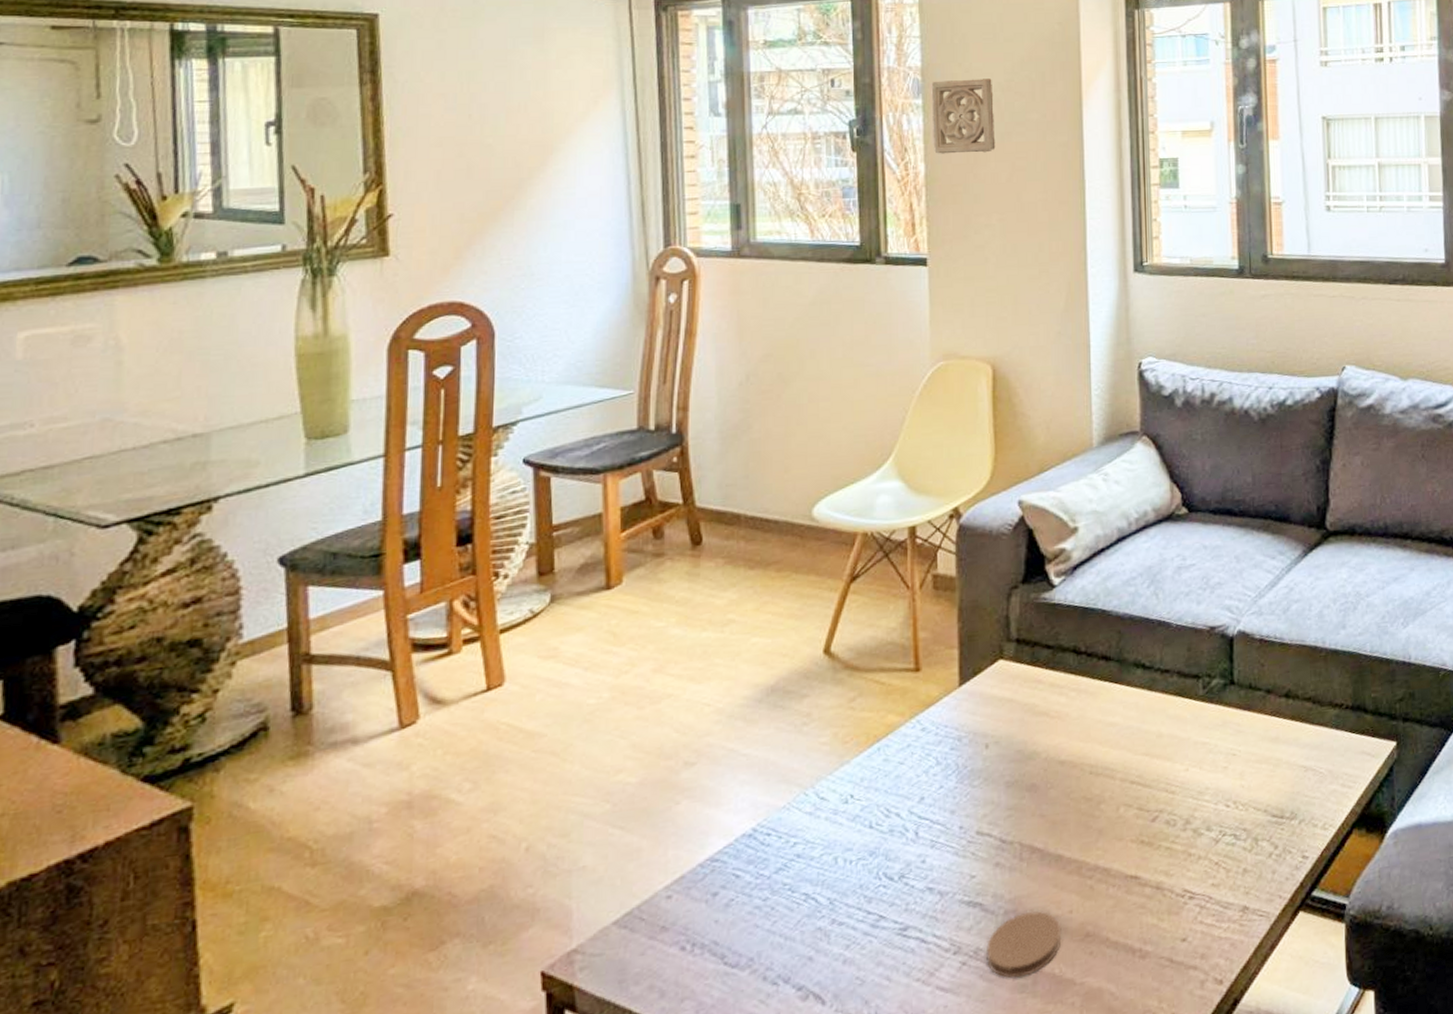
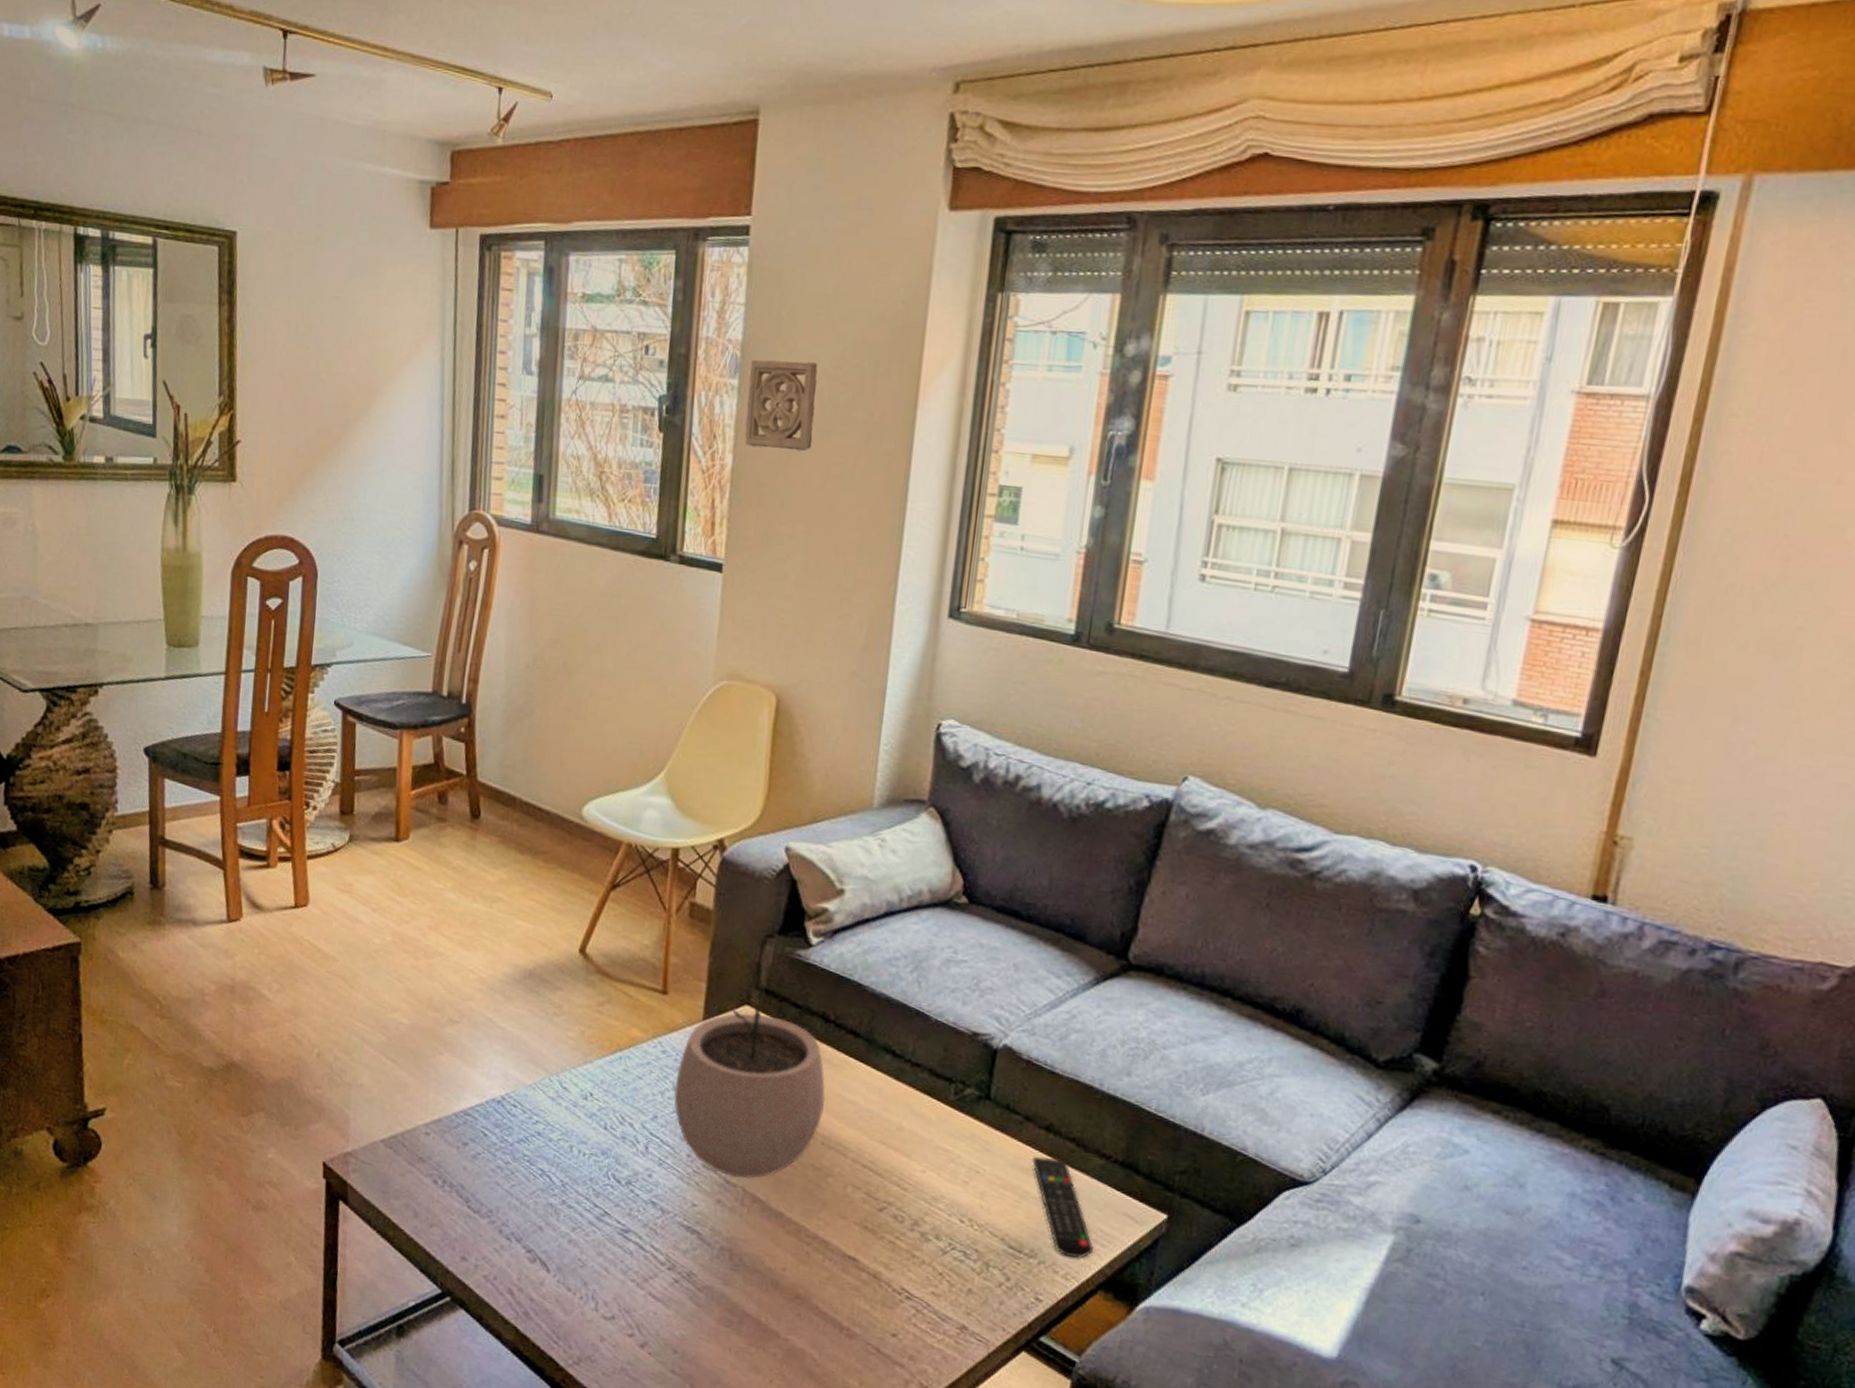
plant pot: none [939,635,1088,835] -> present [674,985,826,1178]
coaster: present [986,910,1062,978] -> none [697,1254,773,1314]
remote control: none [1278,719,1342,809] -> present [1031,1156,1093,1258]

